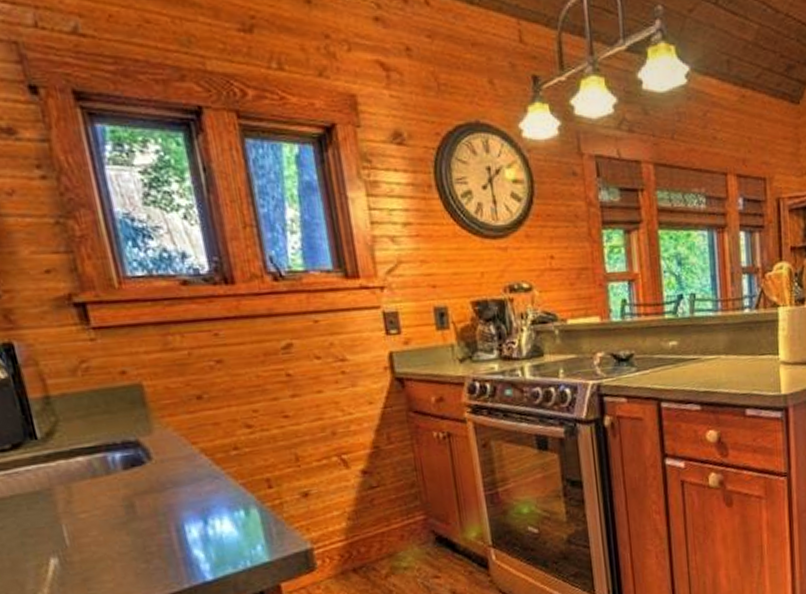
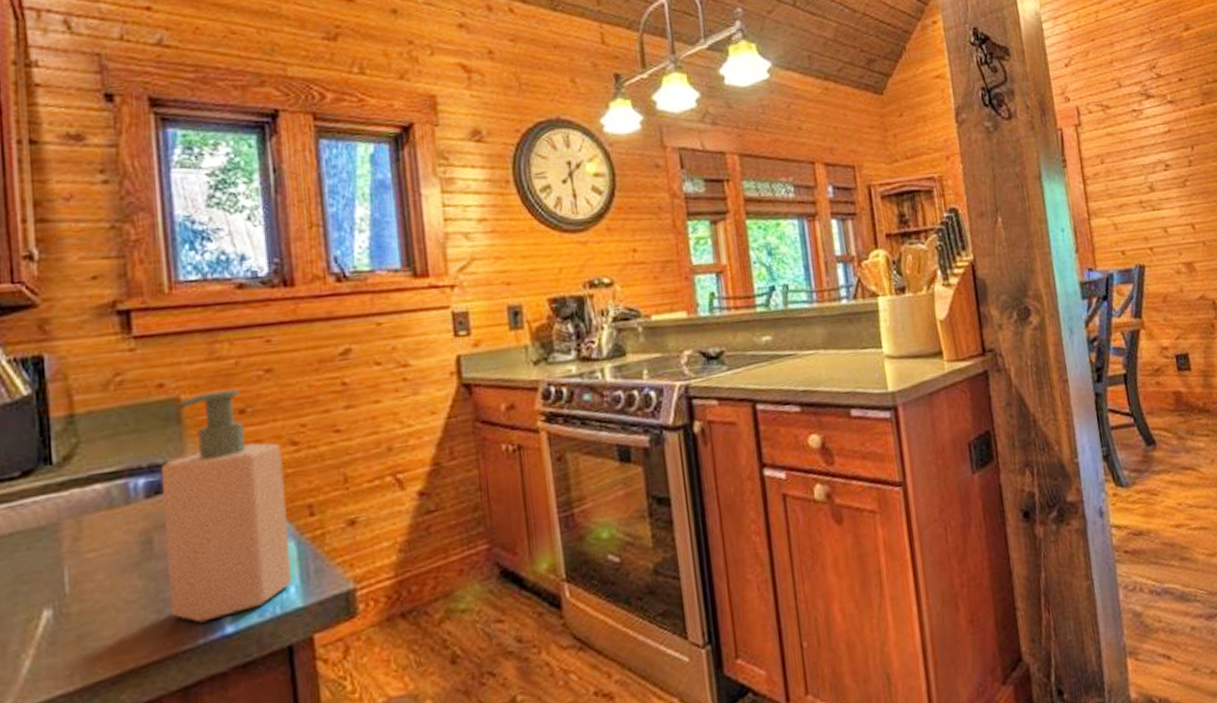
soap bottle: none [133,378,258,572] -> present [160,389,292,623]

